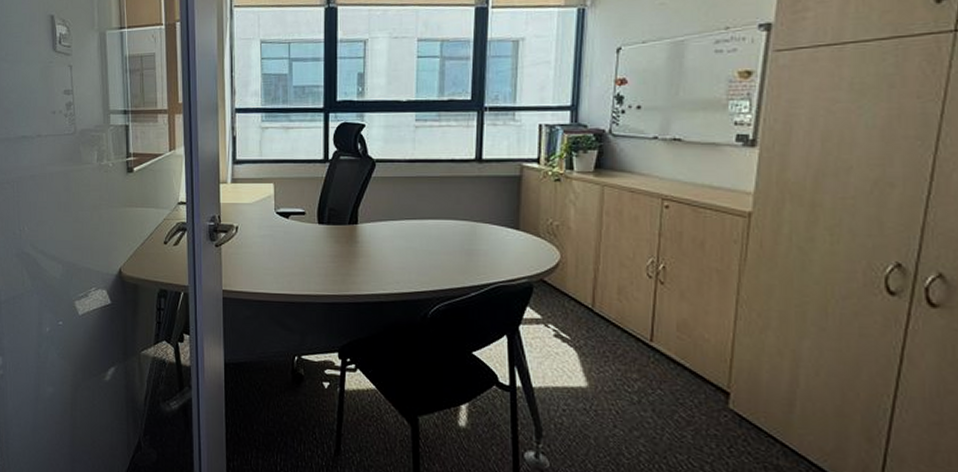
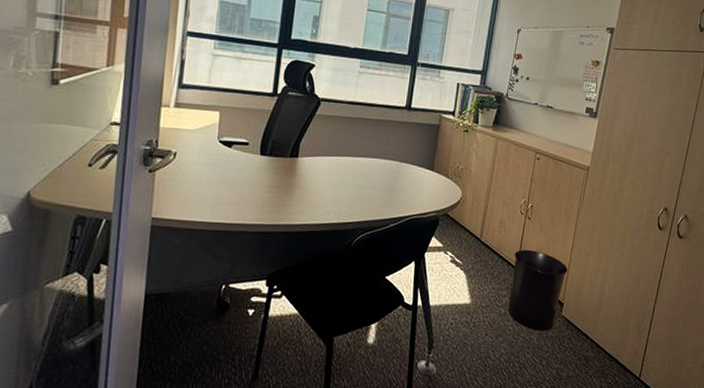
waste bin: none [644,322,731,428] -> present [509,249,568,331]

